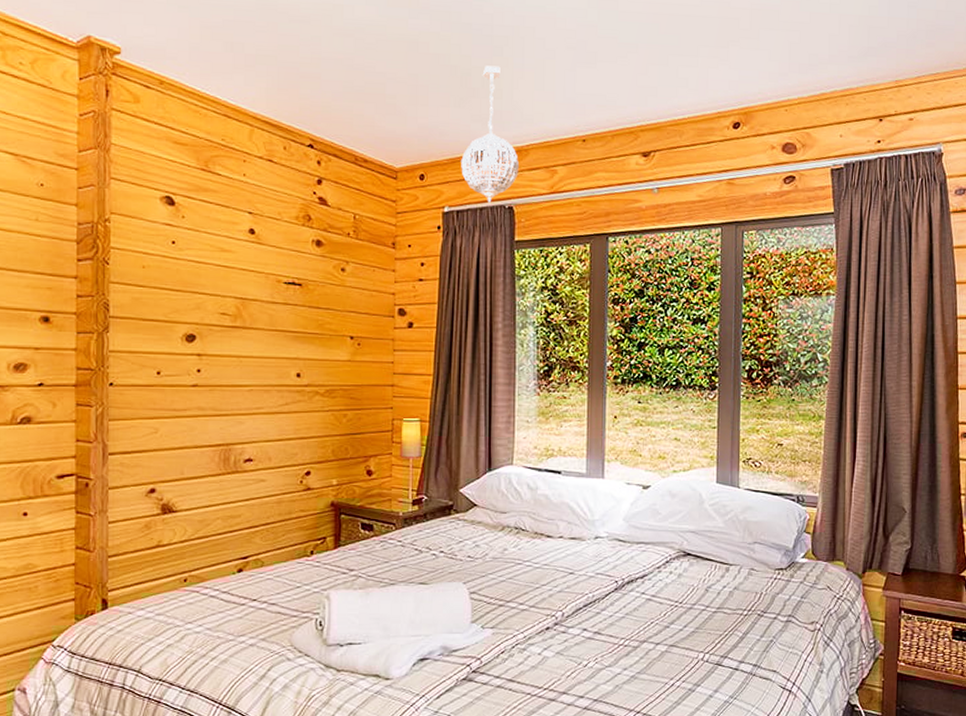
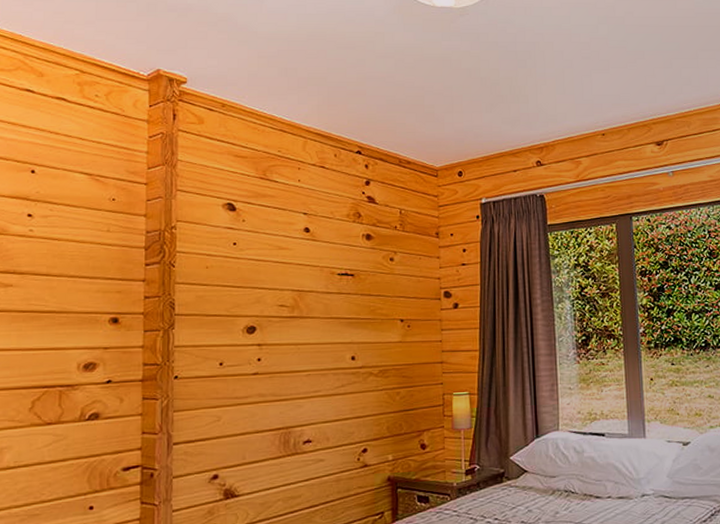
pendant light: present [461,65,520,203] -> none [495,76,548,193]

